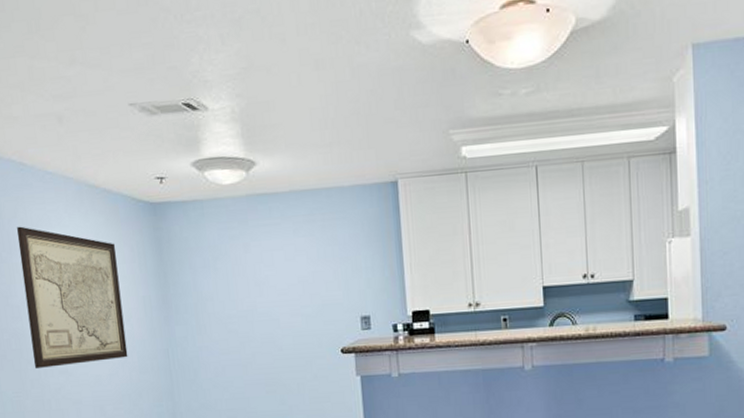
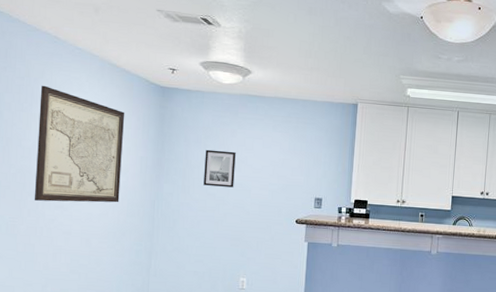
wall art: none [216,272,258,321] -> present [203,149,236,188]

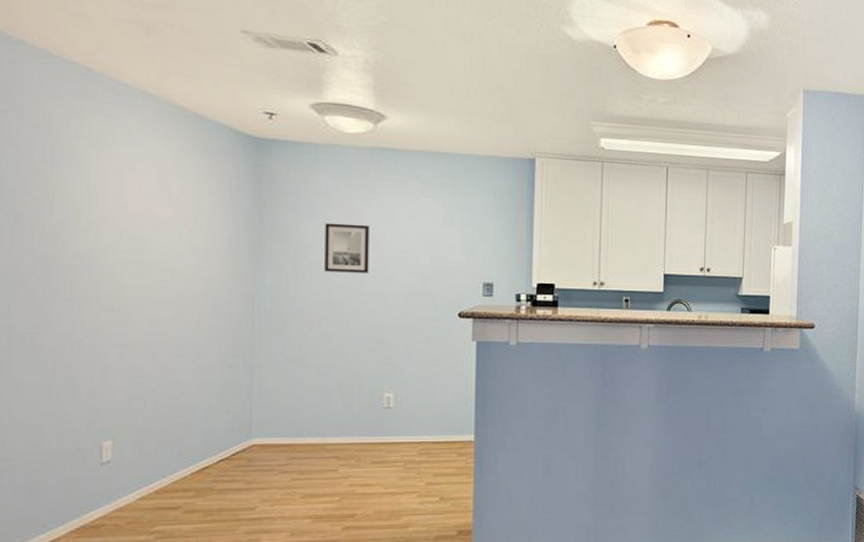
wall art: present [34,85,125,203] -> none [65,136,202,302]

